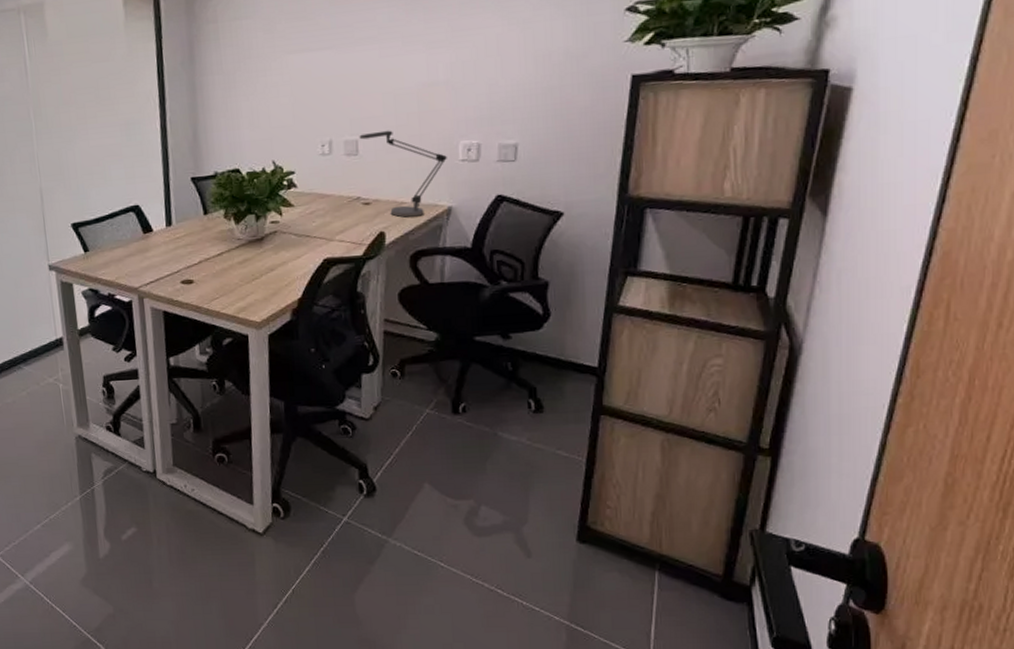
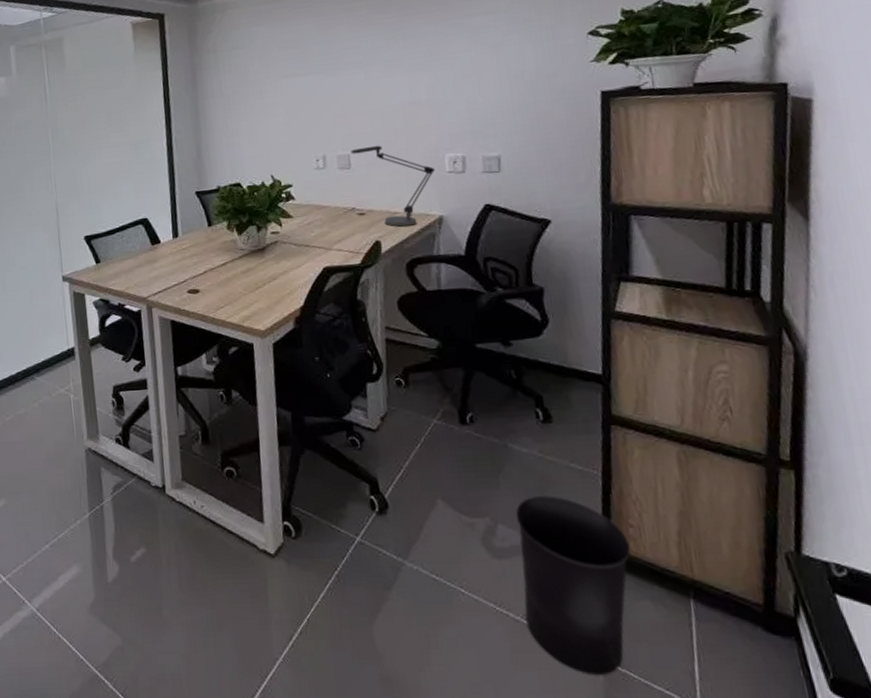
waste bin: none [498,480,605,635] -> present [515,496,631,674]

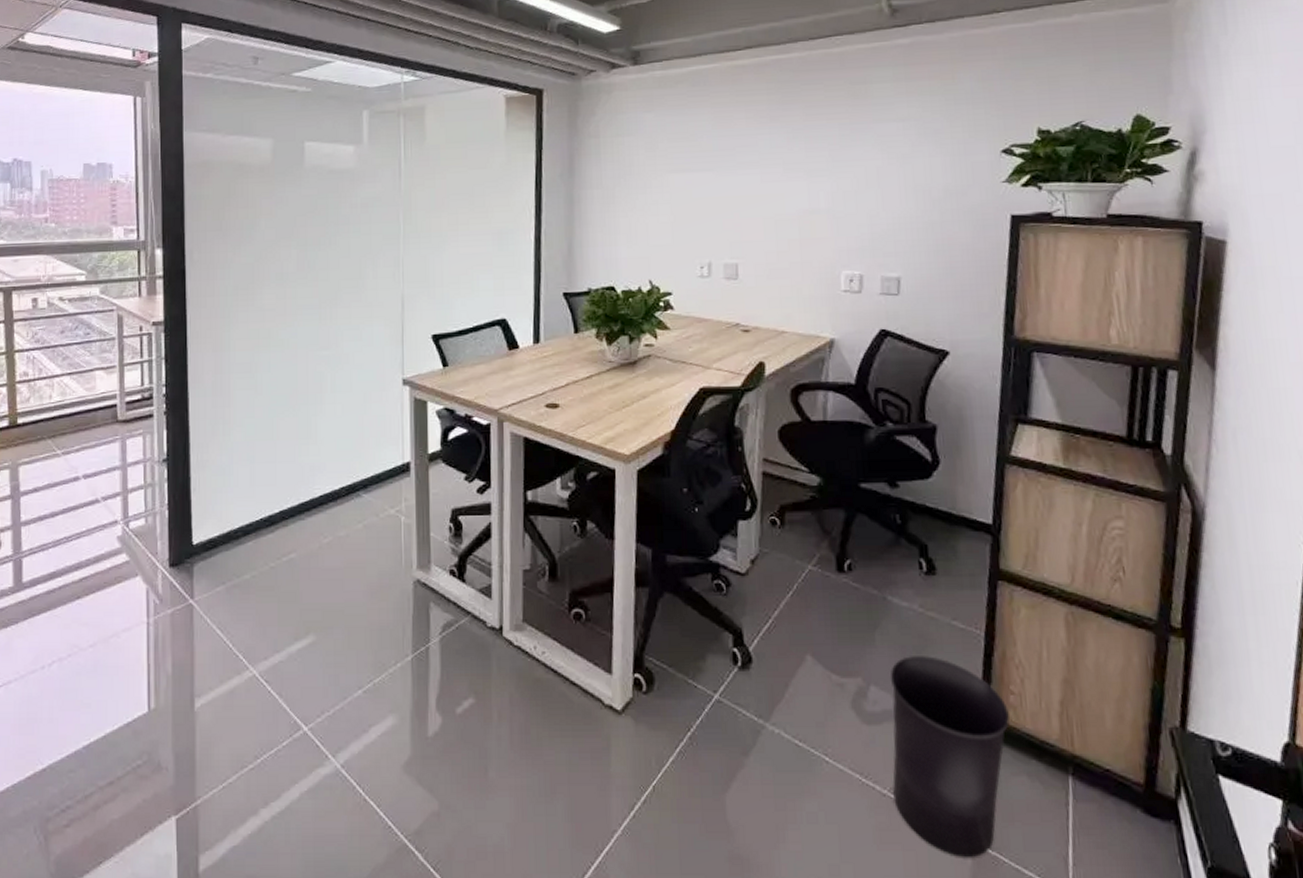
desk lamp: present [351,145,435,227] -> none [739,255,829,348]

